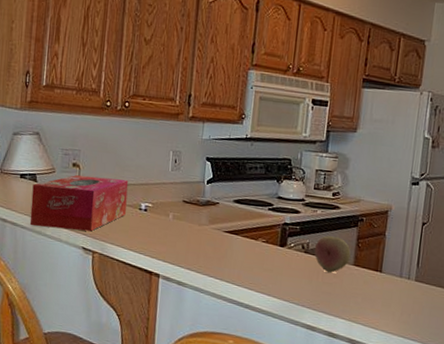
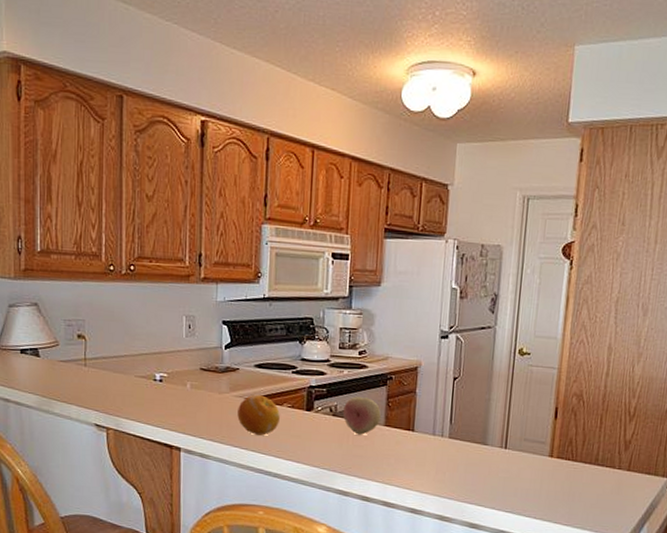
tissue box: present [30,175,129,232] -> none [35,347,140,407]
fruit: none [214,228,255,268] -> present [237,394,280,436]

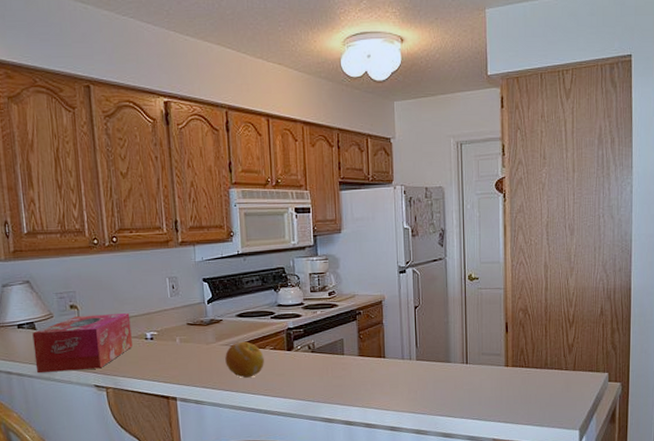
tissue box: none [35,347,140,407] -> present [32,312,132,372]
fruit: present [343,396,381,435] -> none [321,333,354,367]

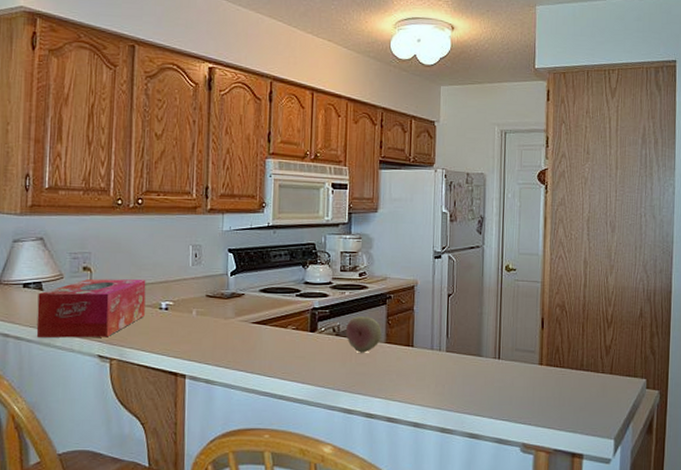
fruit: present [225,341,264,378] -> none [243,318,285,358]
fruit: none [321,333,354,367] -> present [346,316,382,353]

